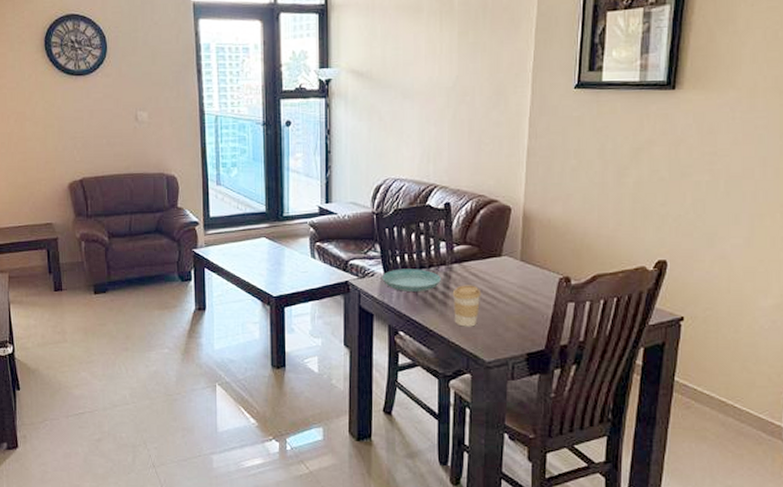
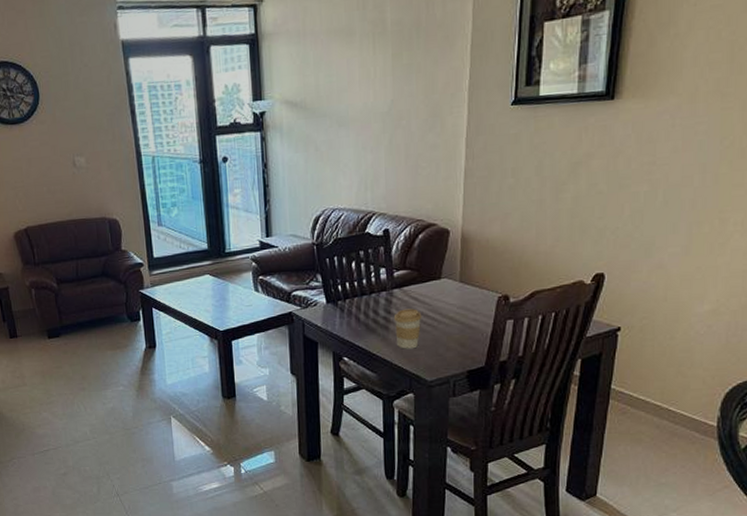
saucer: present [382,269,441,291] -> none [324,296,382,319]

